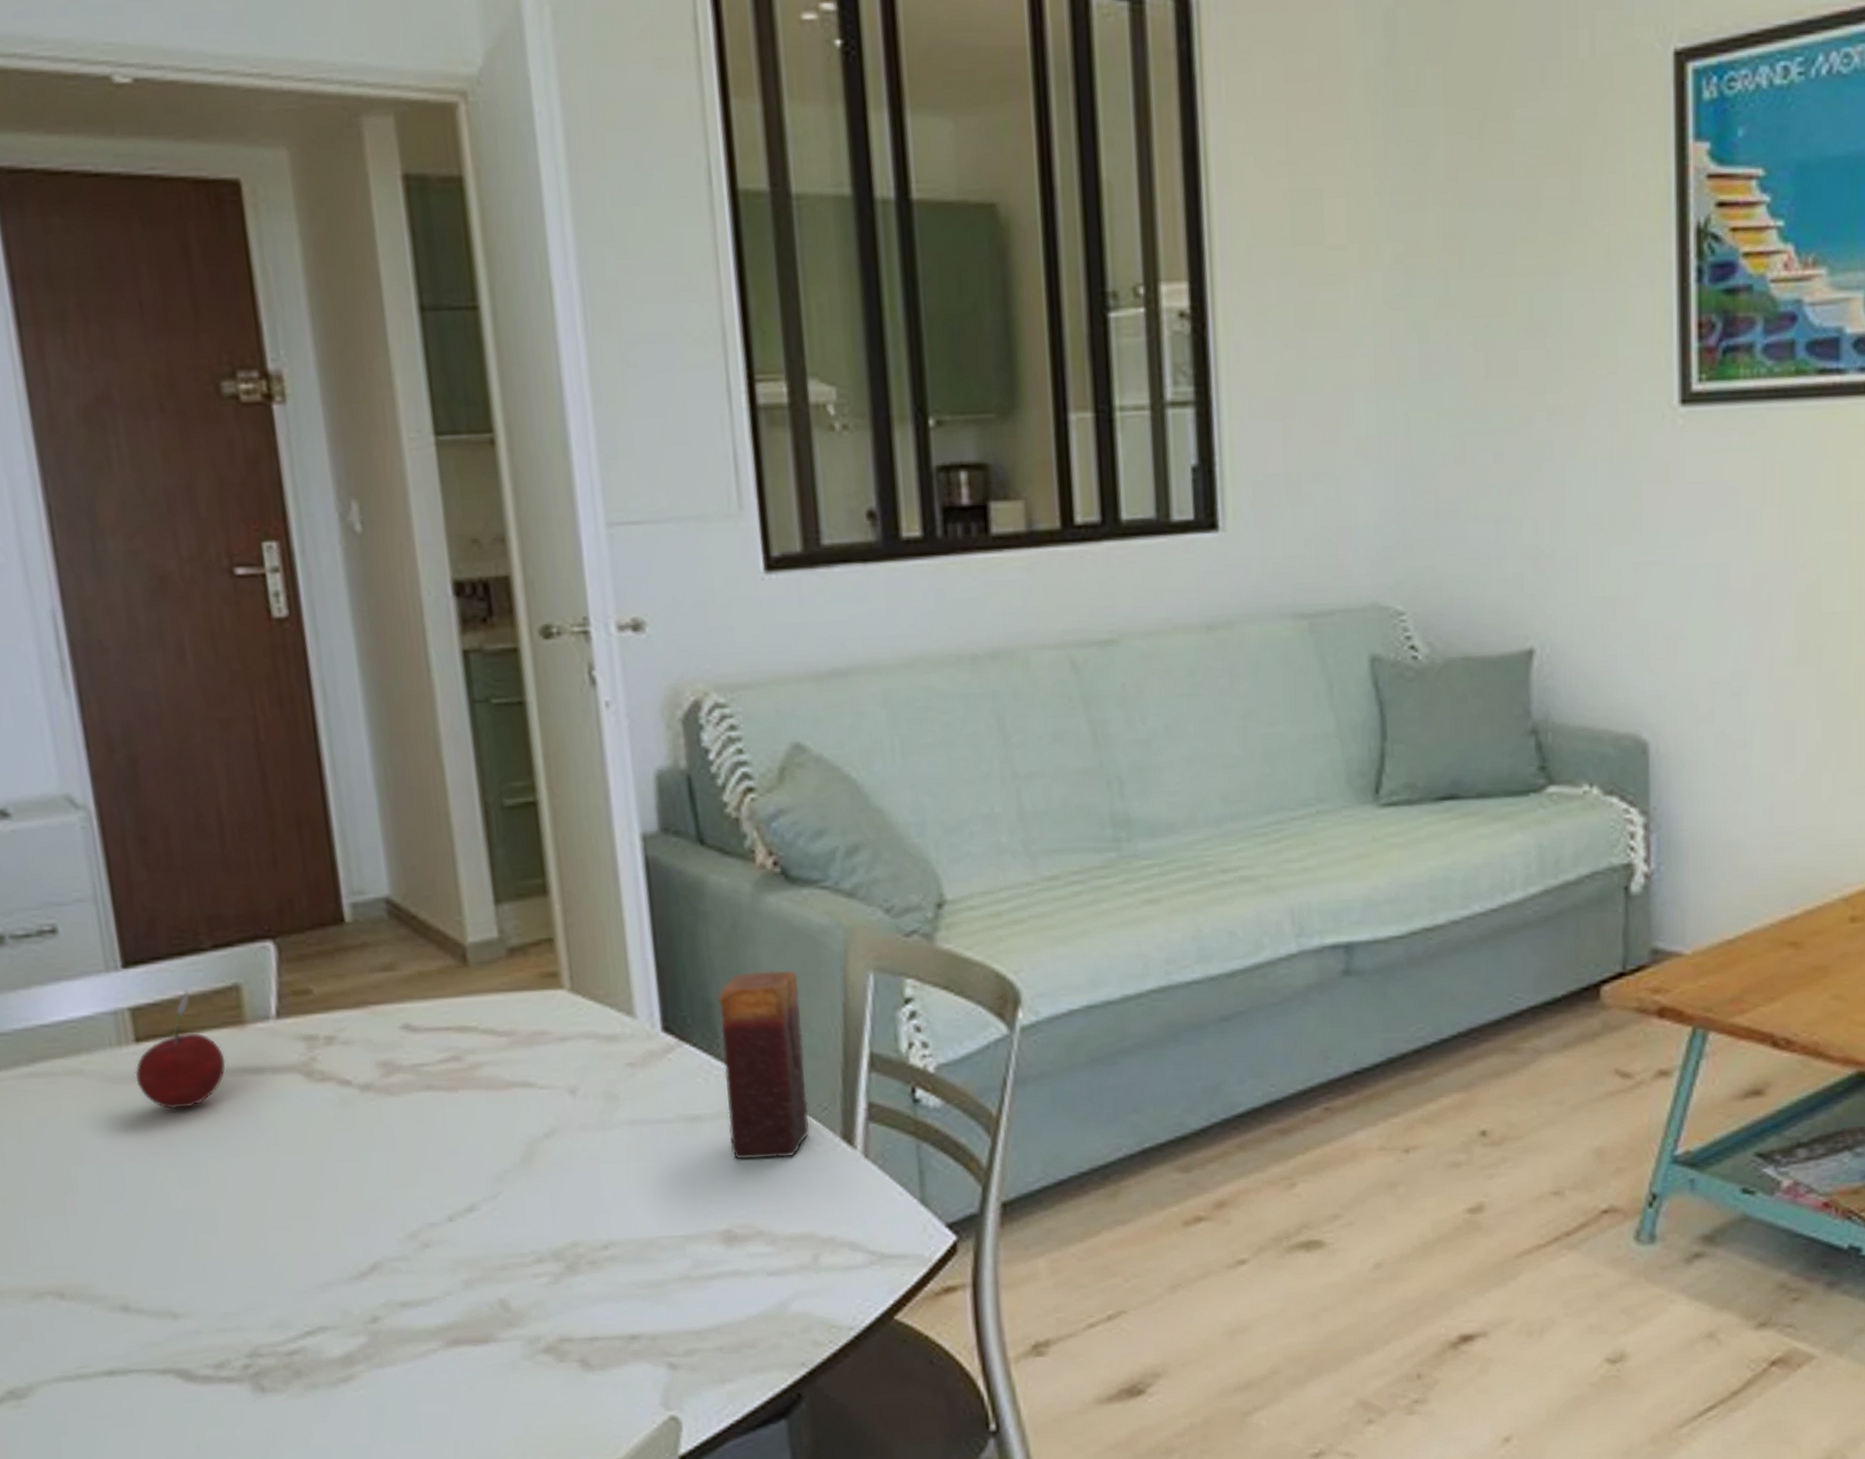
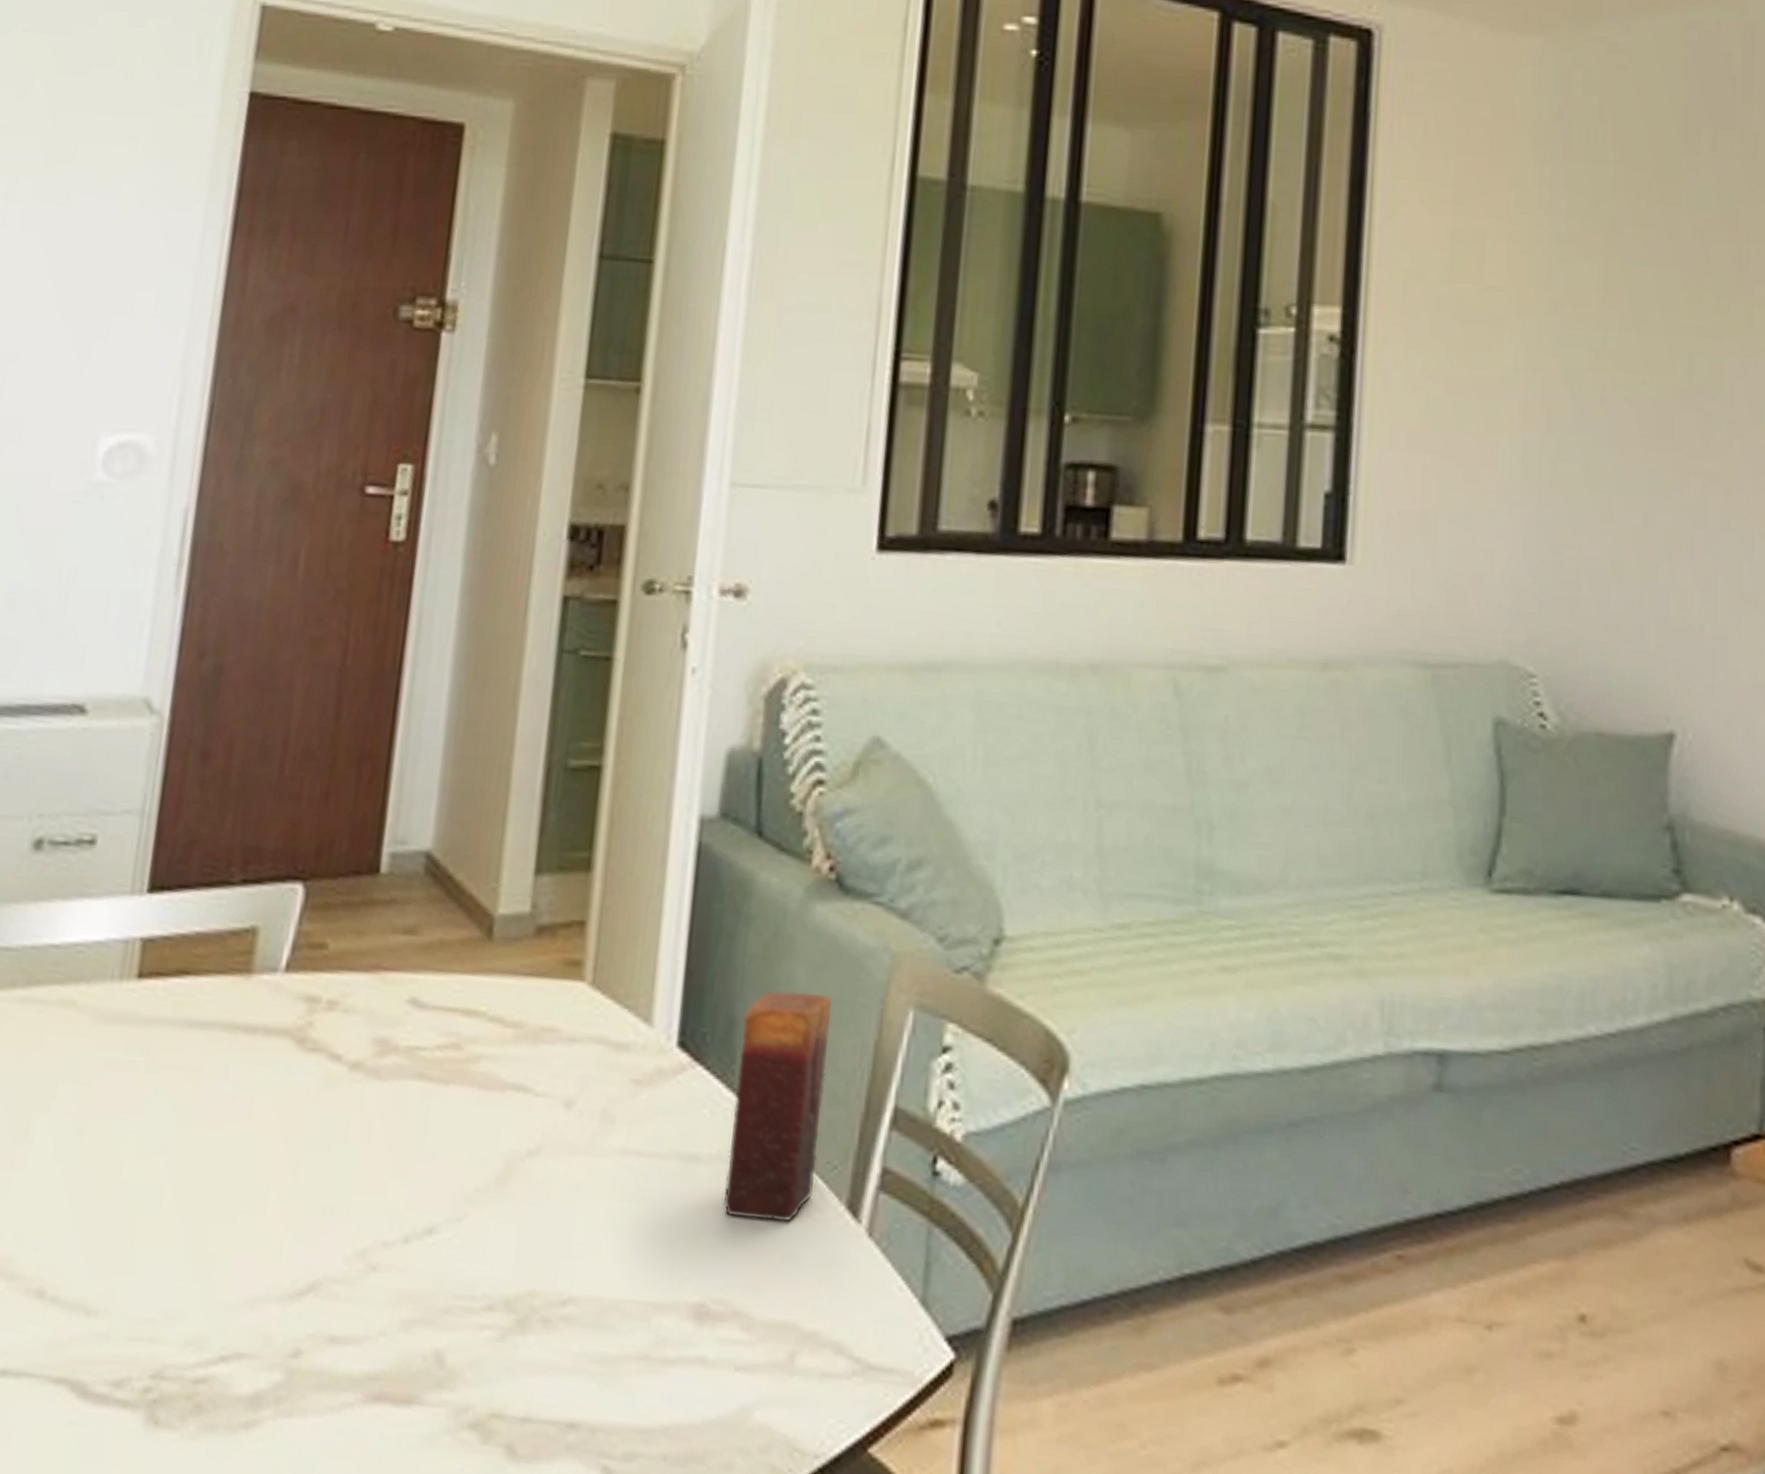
fruit: present [134,990,226,1110] -> none [125,926,222,1063]

